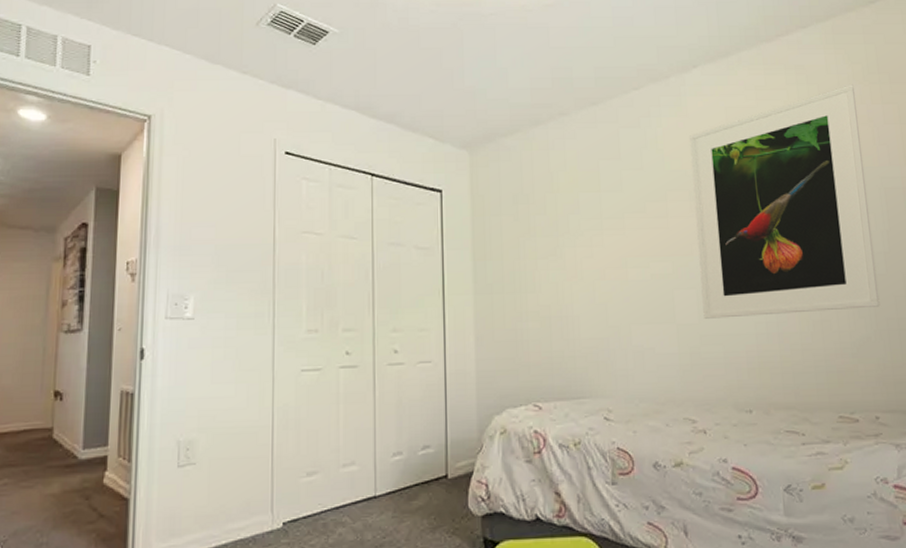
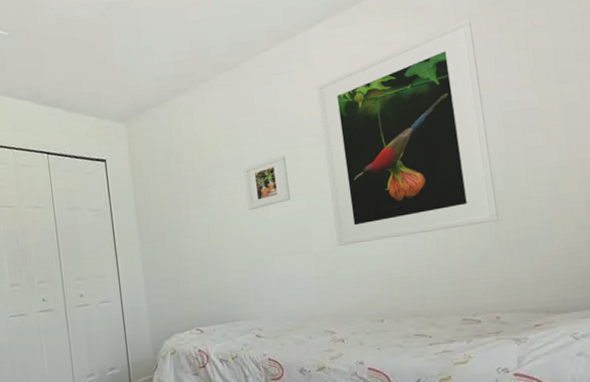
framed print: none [602,208,654,268] -> present [243,155,290,211]

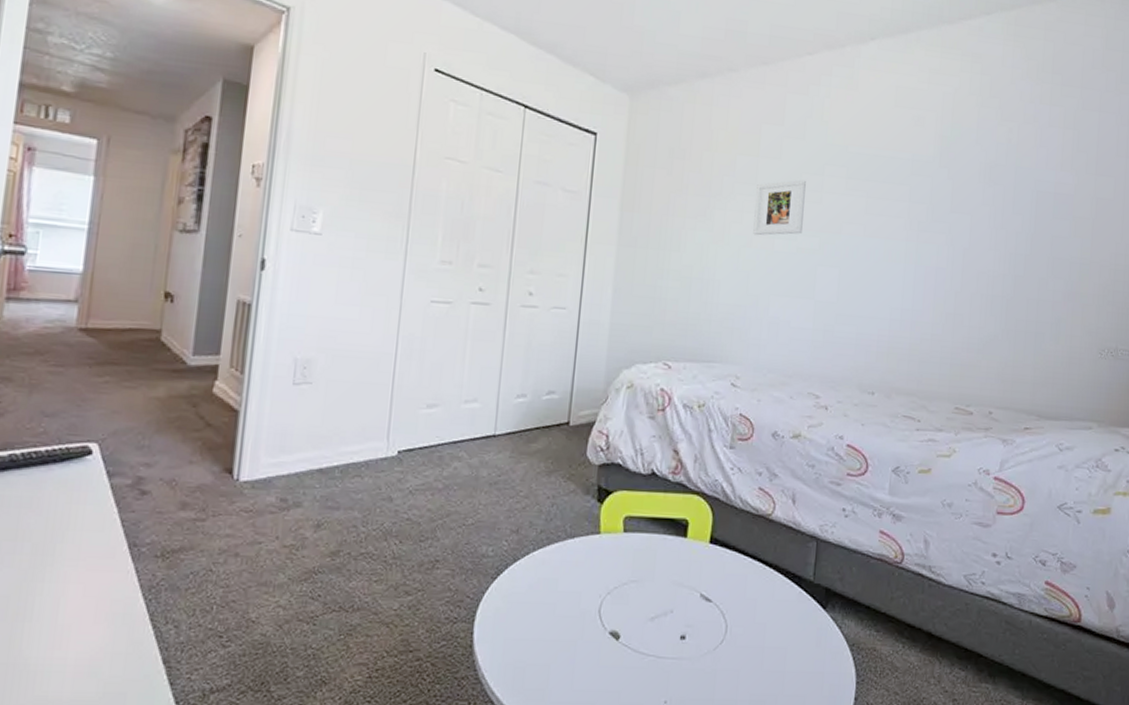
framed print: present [317,18,499,246] -> none [842,80,1026,307]

